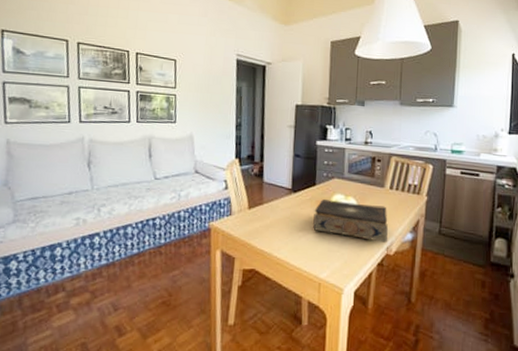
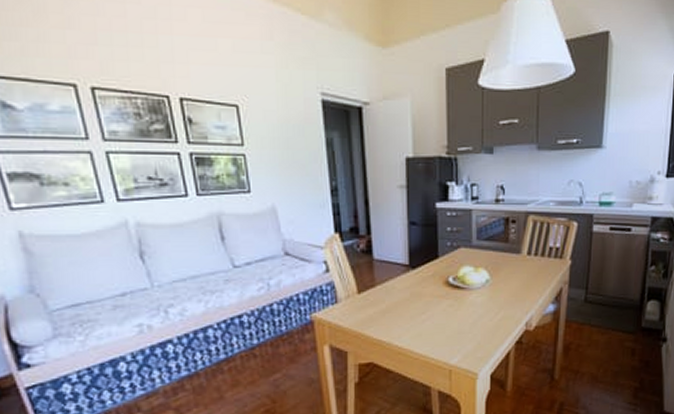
book: present [313,200,388,243] -> none [438,274,526,318]

